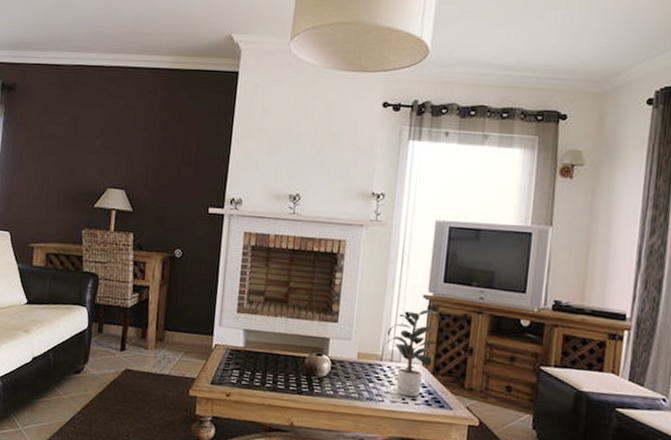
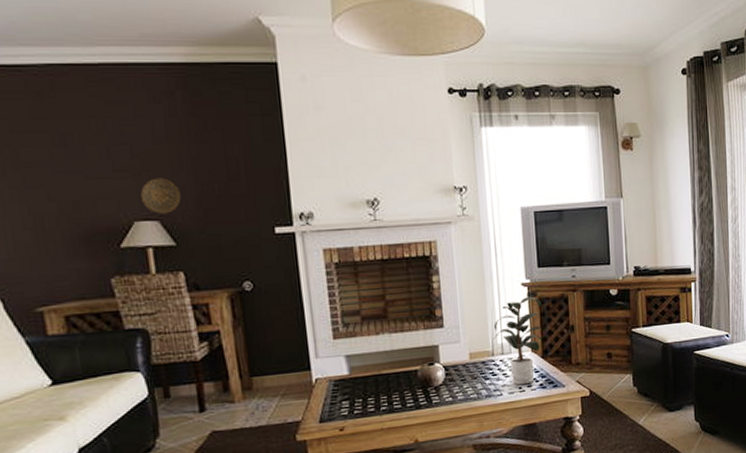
decorative plate: none [116,156,145,185] -> present [141,178,181,214]

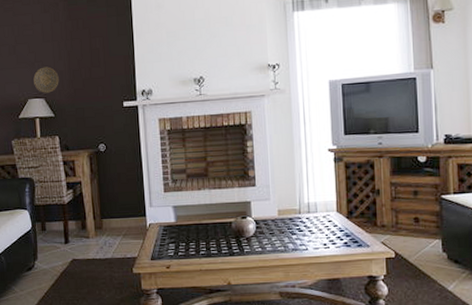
potted plant: present [493,296,542,385] -> none [300,161,348,242]

